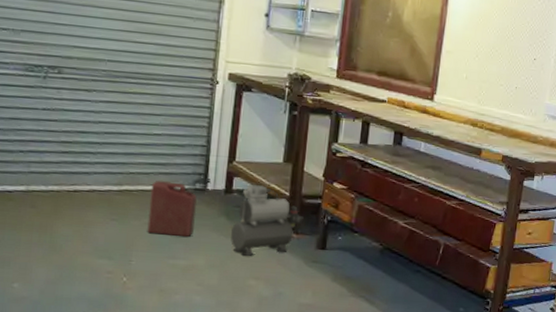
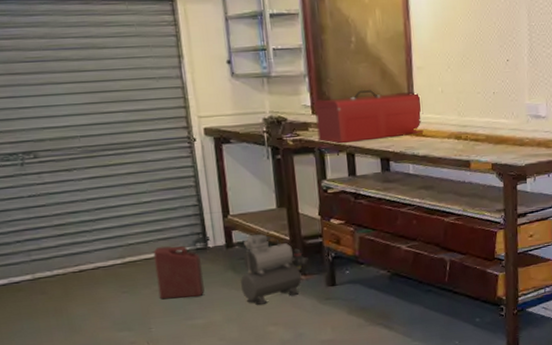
toolbox: none [337,63,445,115] -> present [314,90,424,144]

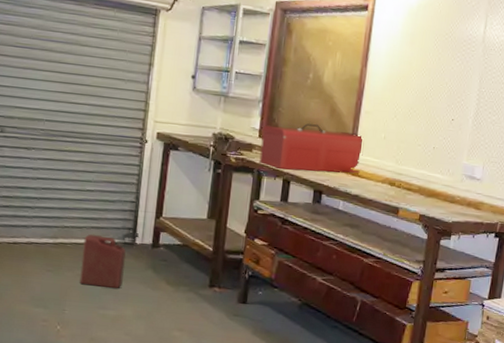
air compressor: present [241,234,309,305] -> none [157,239,226,308]

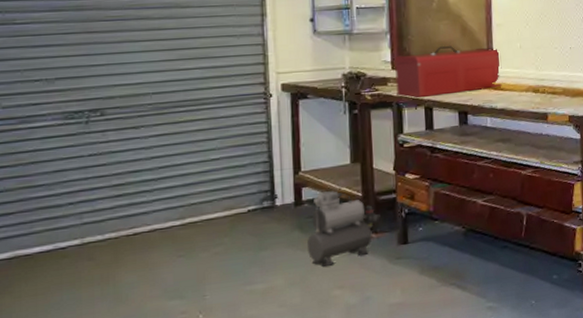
jerry can: present [79,234,126,288] -> none [216,205,268,263]
air compressor: none [157,239,226,308] -> present [307,191,381,267]

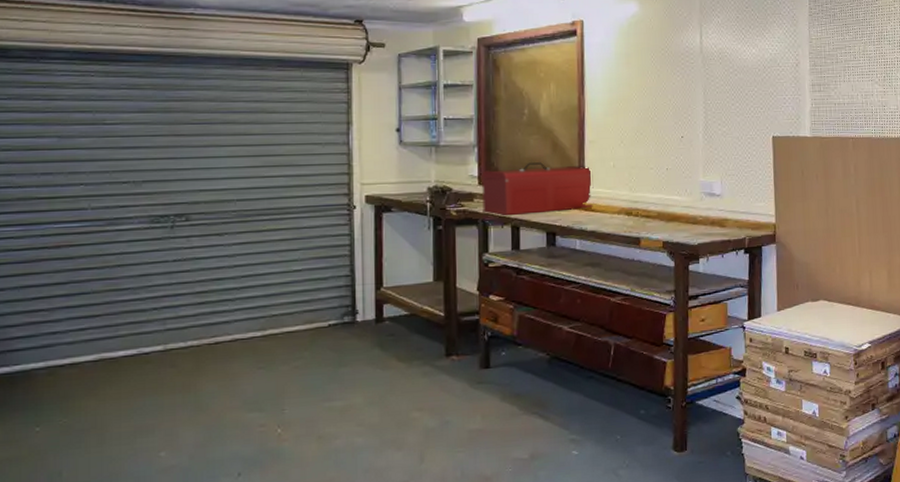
air compressor: present [307,191,381,267] -> none [388,309,462,387]

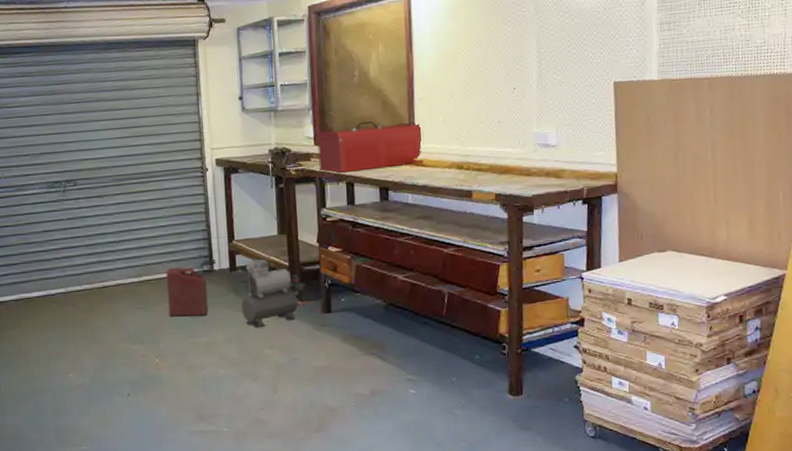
jerry can: none [297,318,348,378] -> present [165,267,209,317]
air compressor: none [388,309,462,387] -> present [241,259,306,327]

